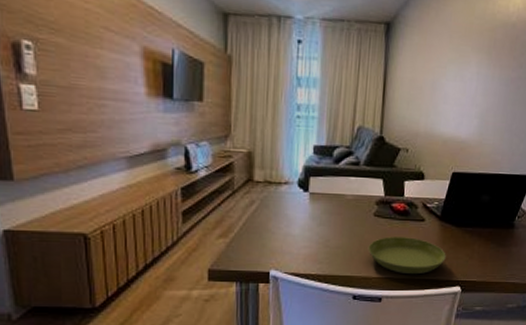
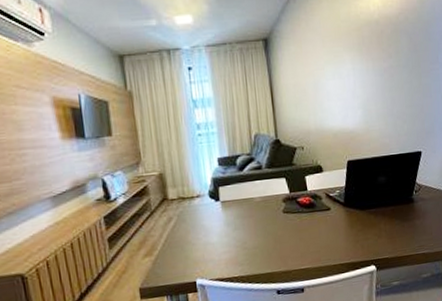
saucer: present [368,237,446,275] -> none [282,226,356,263]

